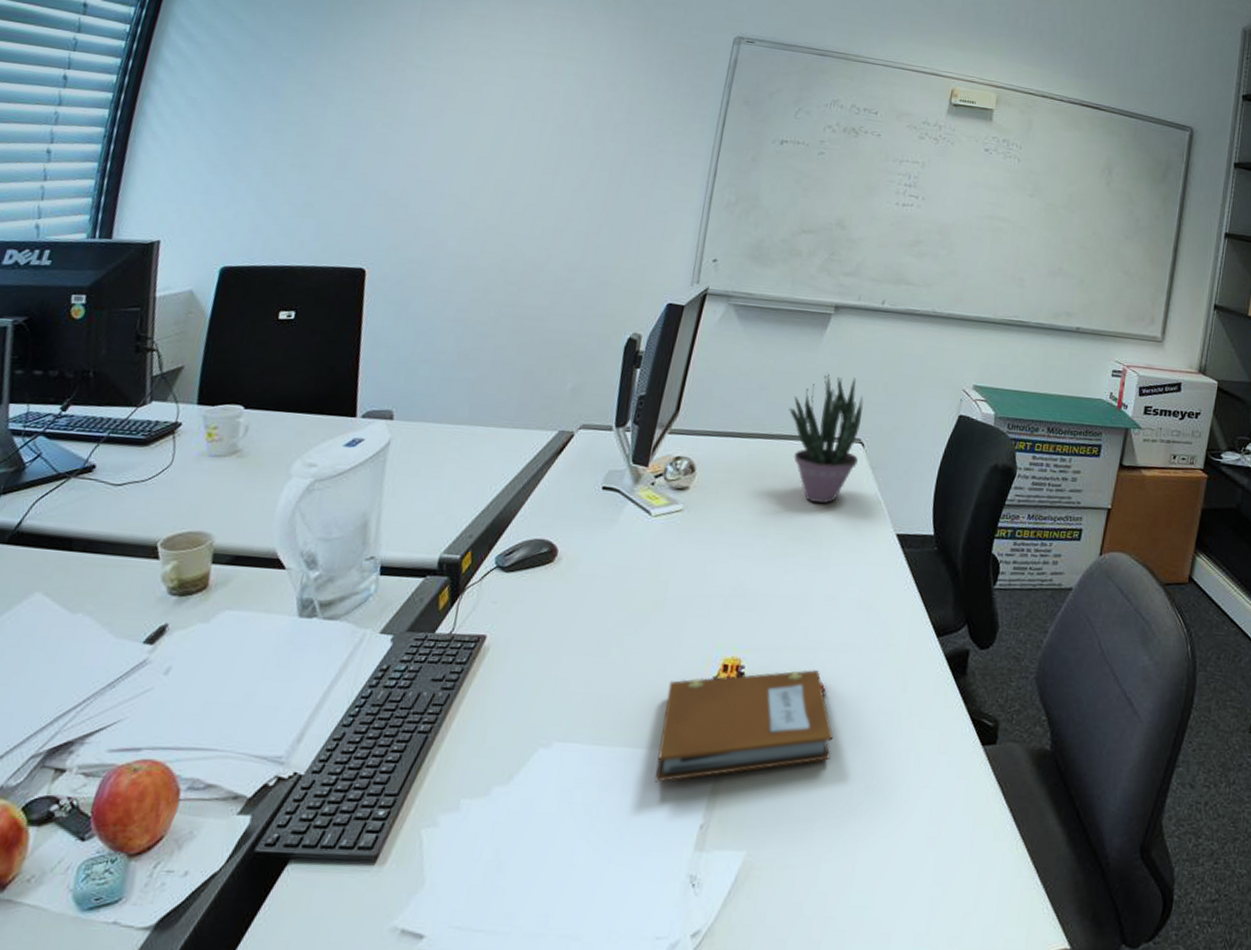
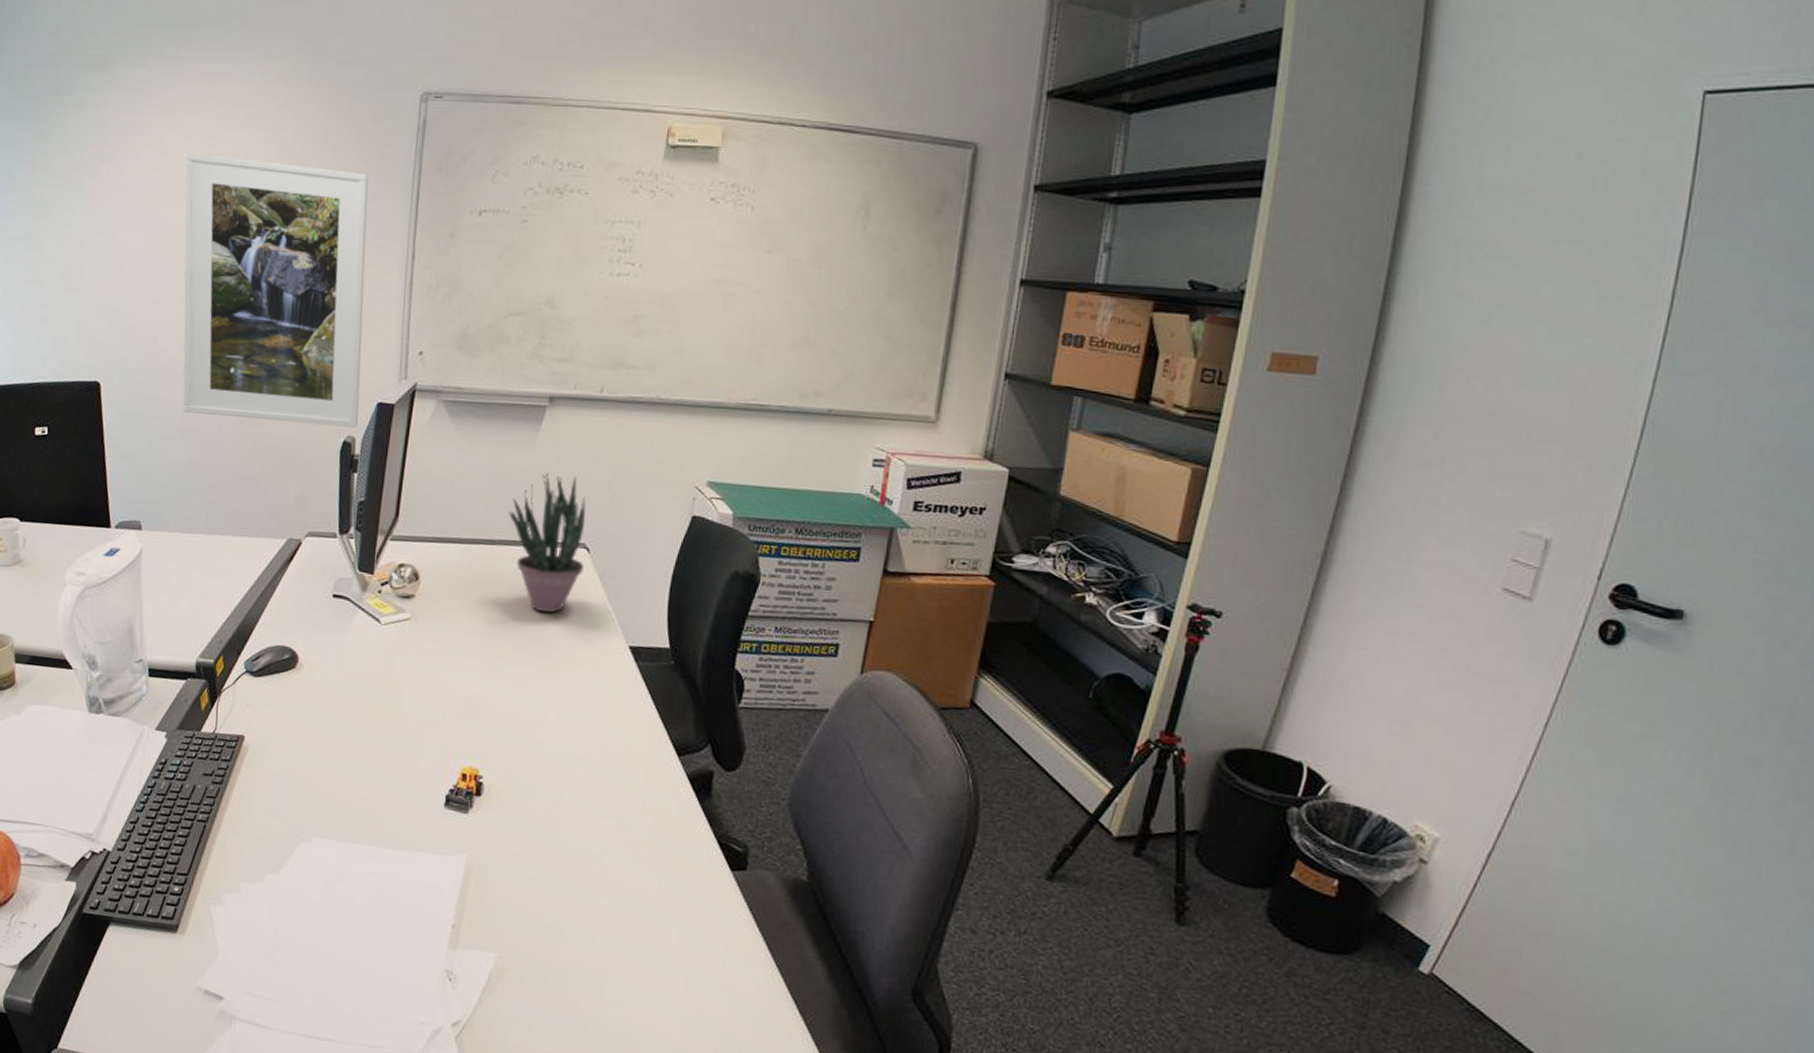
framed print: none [457,61,678,326] -> present [182,152,369,428]
notebook: present [654,669,834,783] -> none [406,782,575,882]

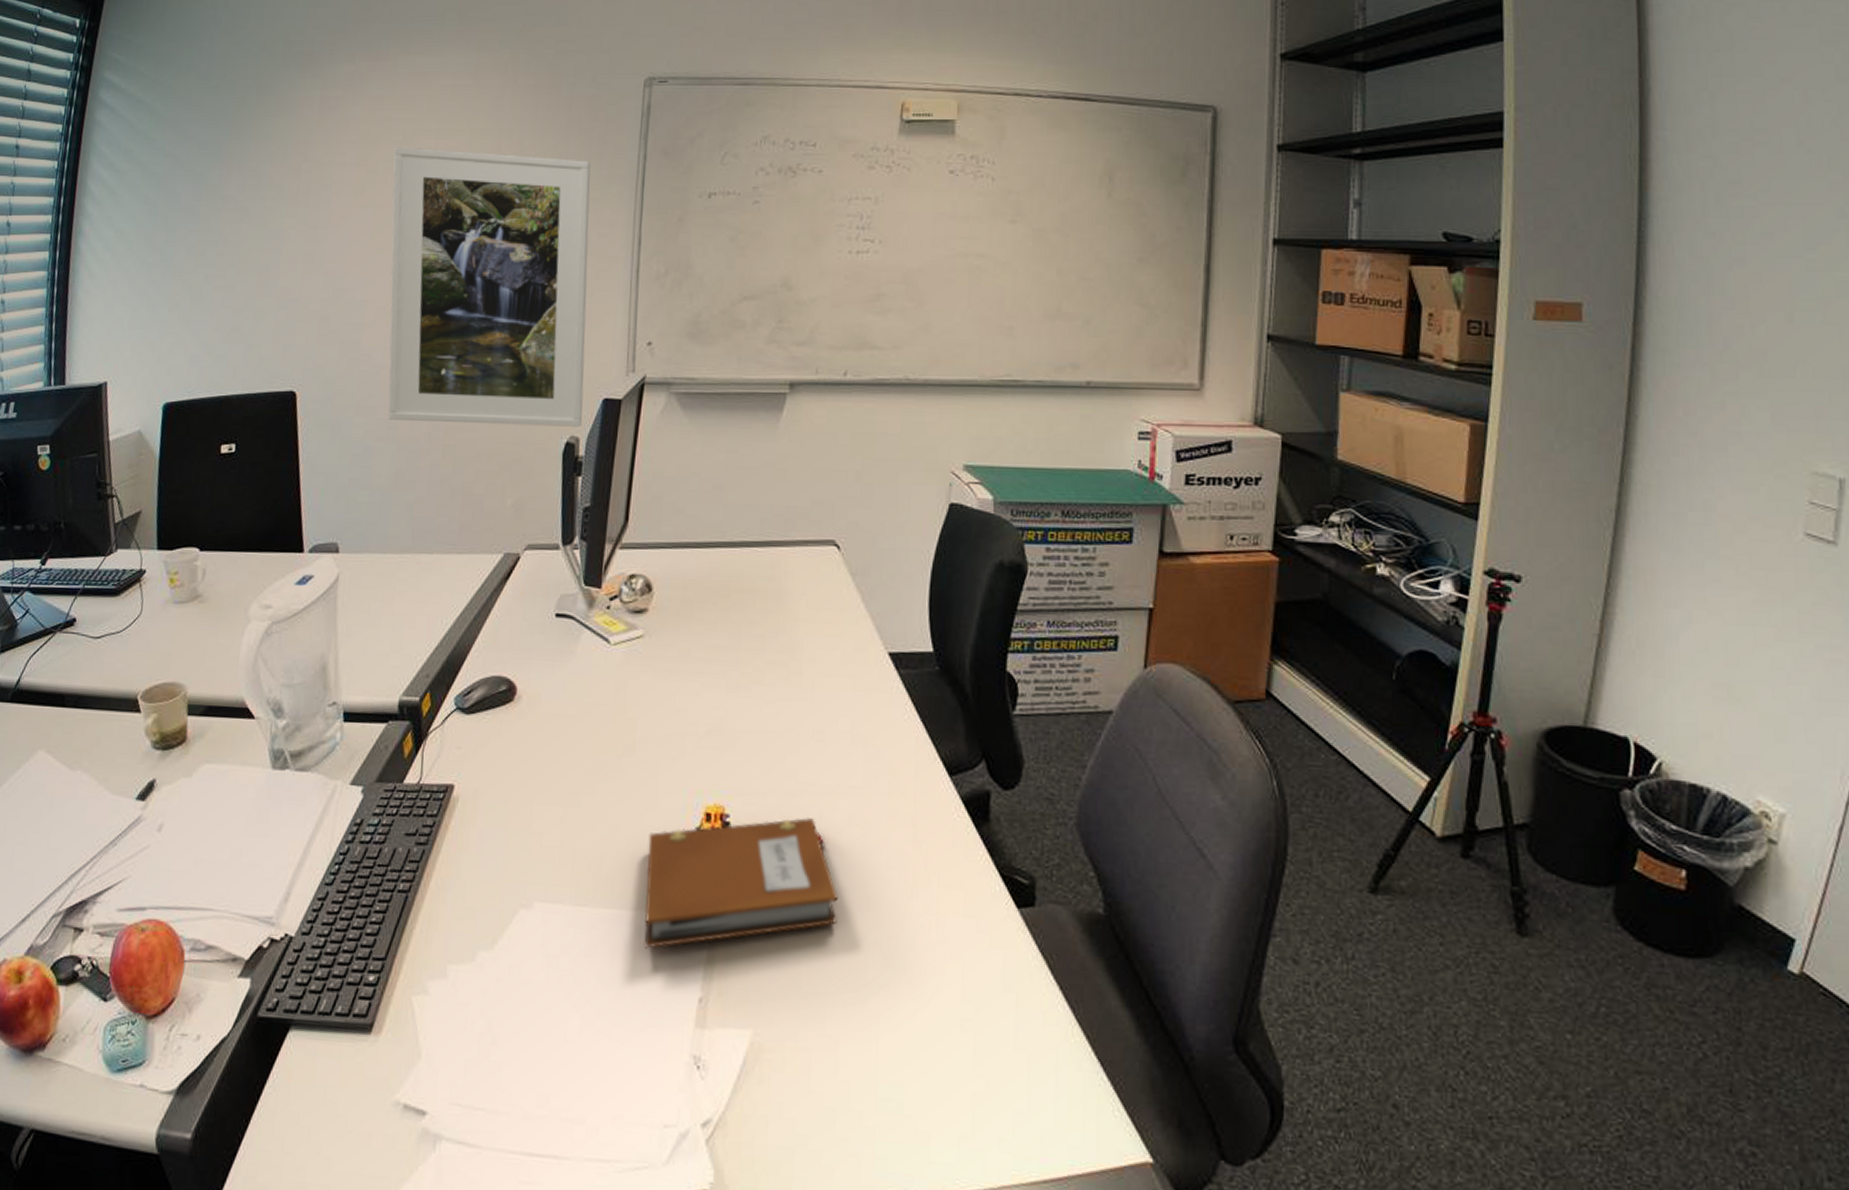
notebook: none [406,782,575,882] -> present [644,816,838,949]
potted plant: present [508,471,586,613] -> none [749,463,834,621]

